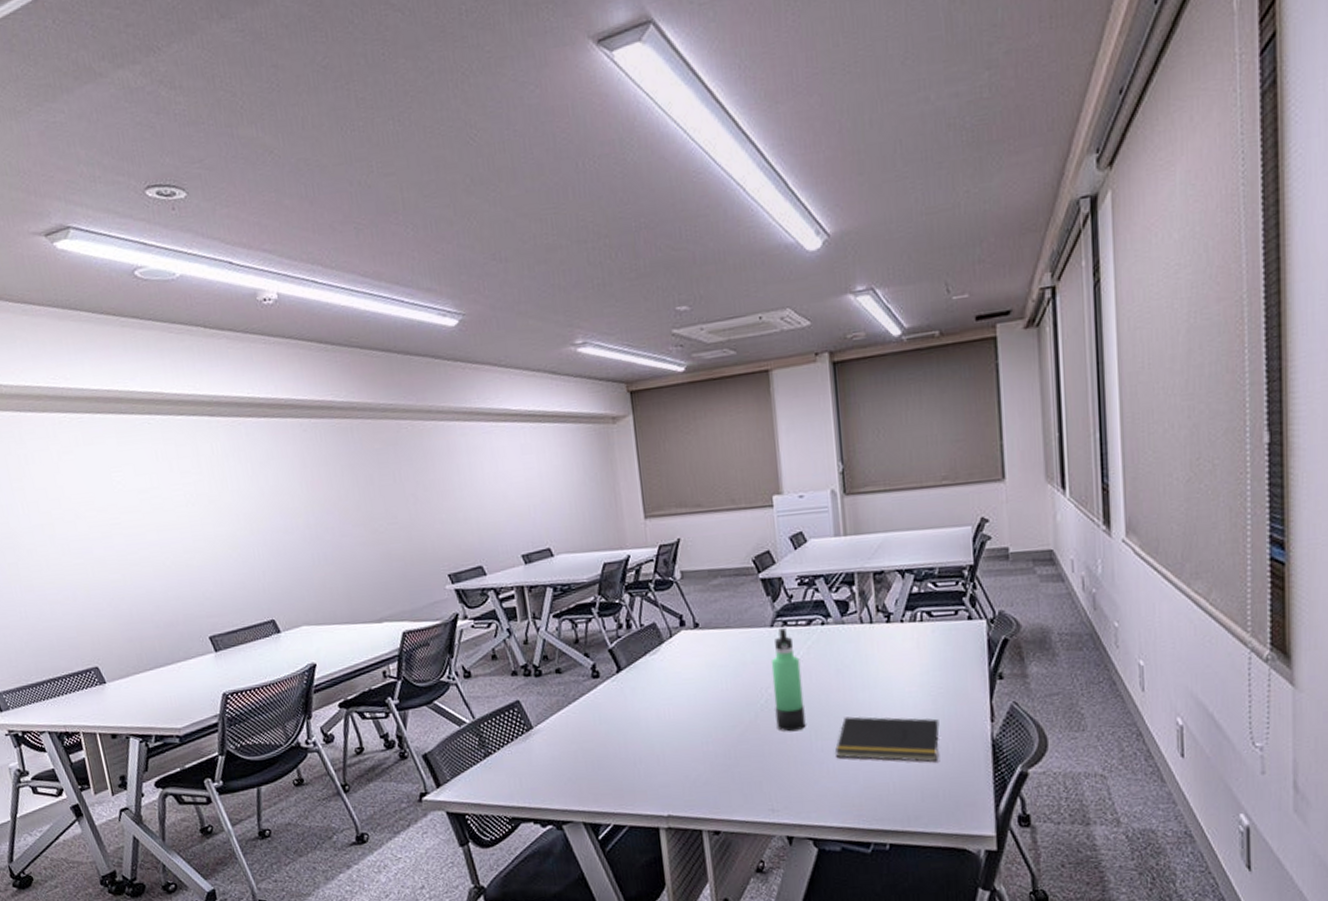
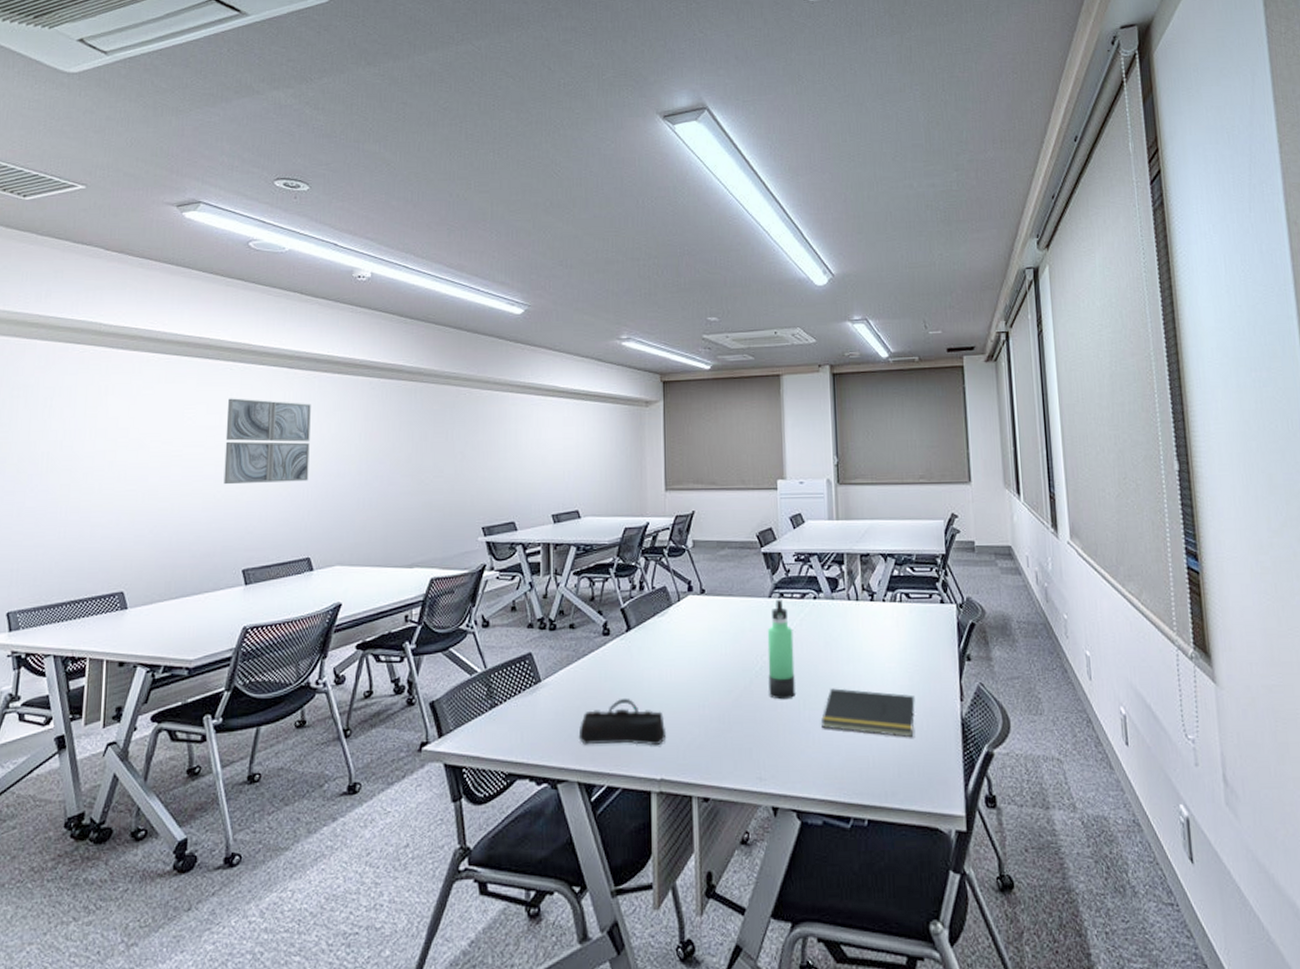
wall art: none [154,454,257,551] -> present [223,398,311,485]
pencil case: none [578,739,670,788] -> present [578,697,667,746]

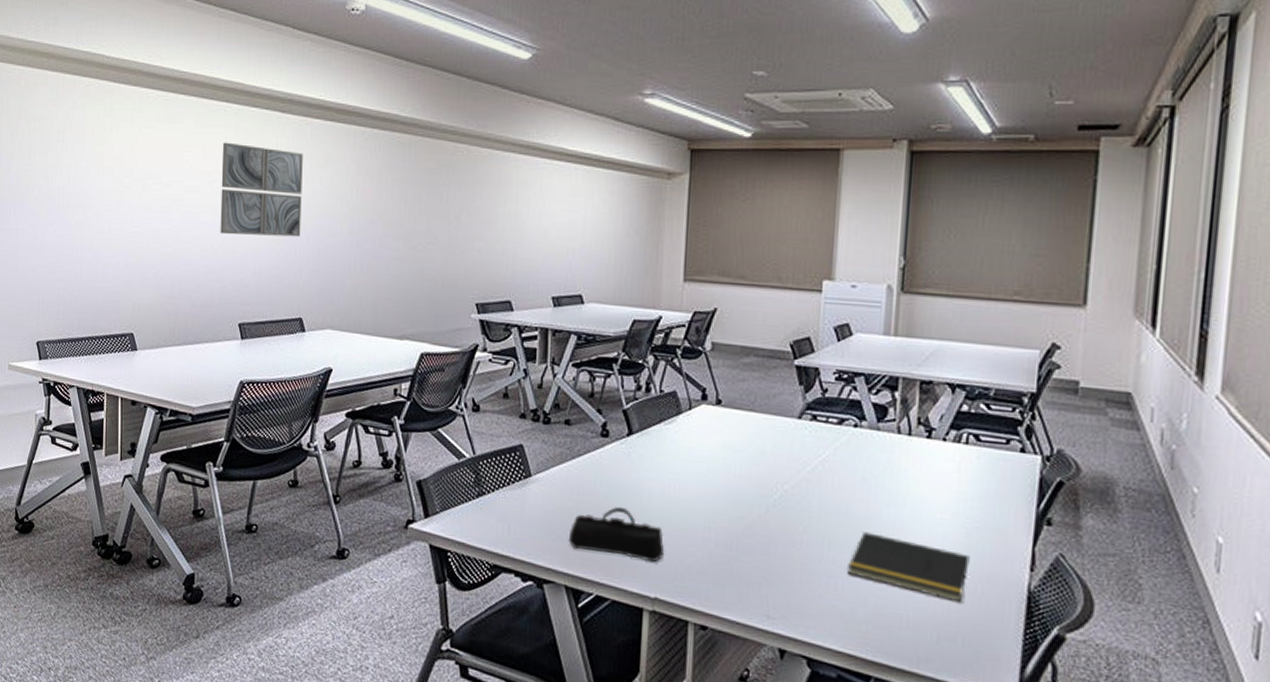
thermos bottle: present [767,599,795,700] -> none [787,421,824,537]

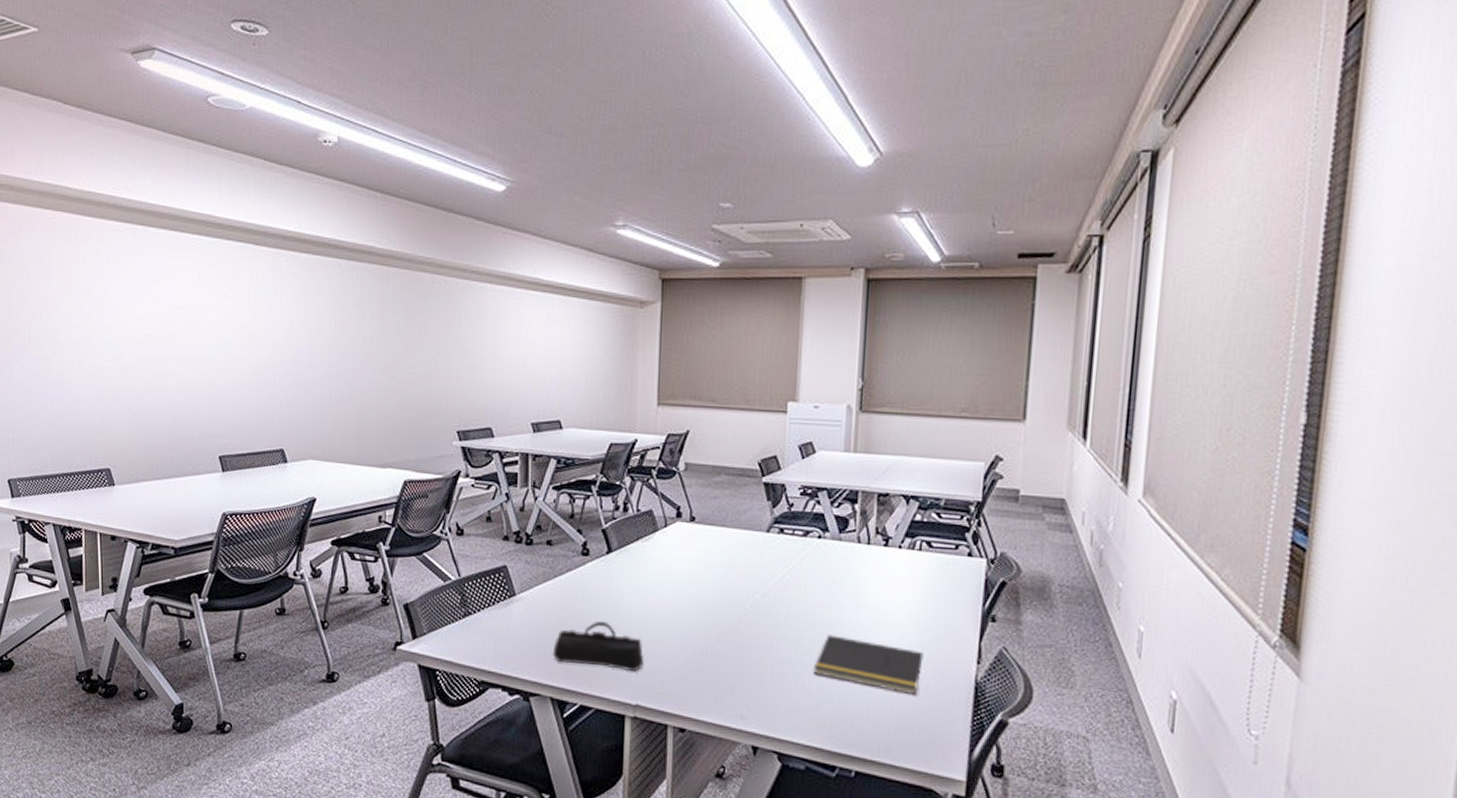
wall art: present [220,142,303,237] -> none [195,275,279,369]

